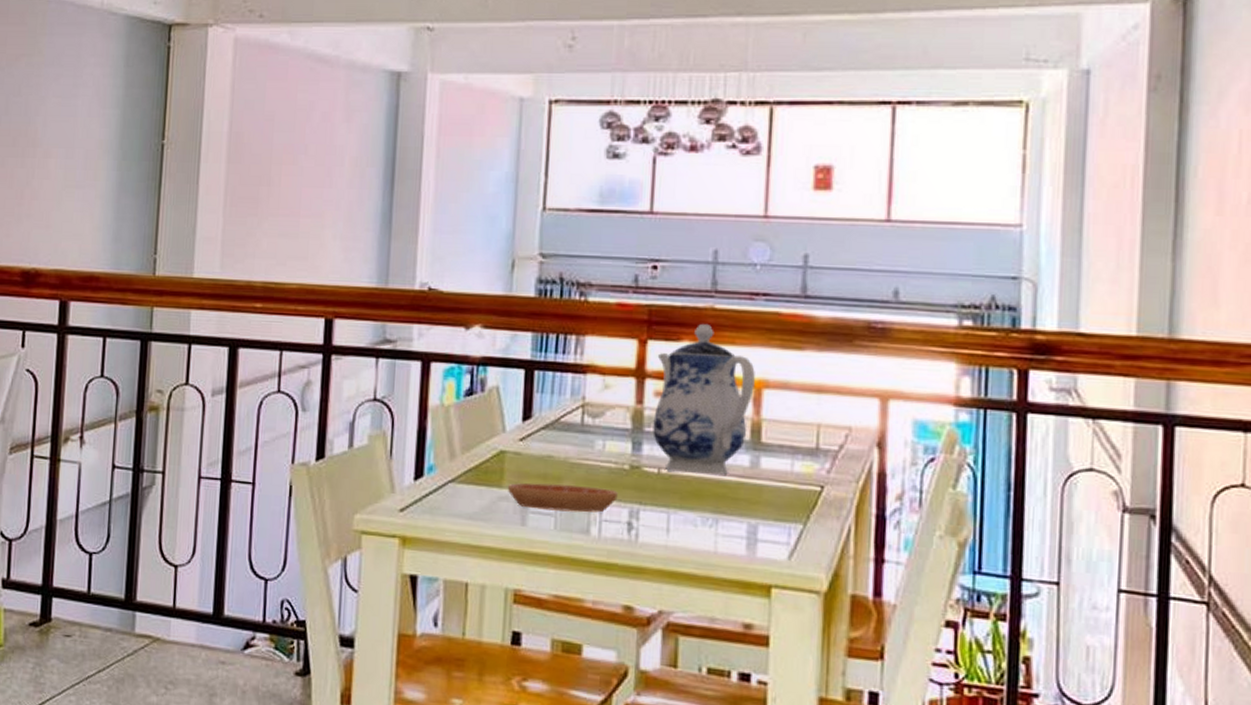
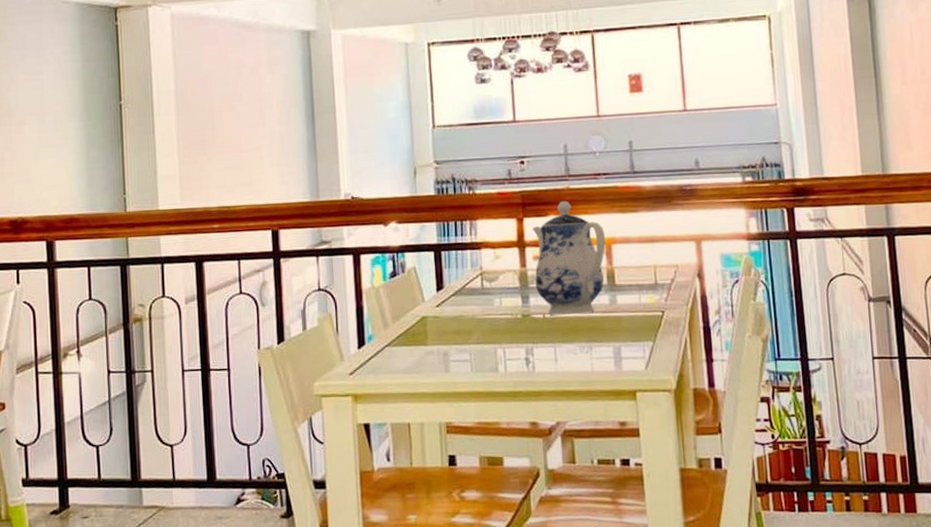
saucer: present [508,483,618,513] -> none [432,335,516,358]

